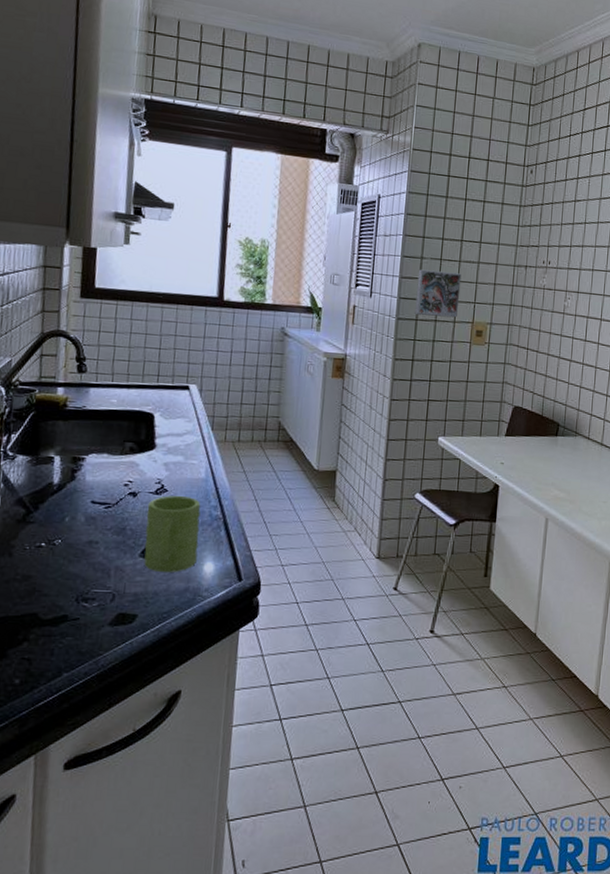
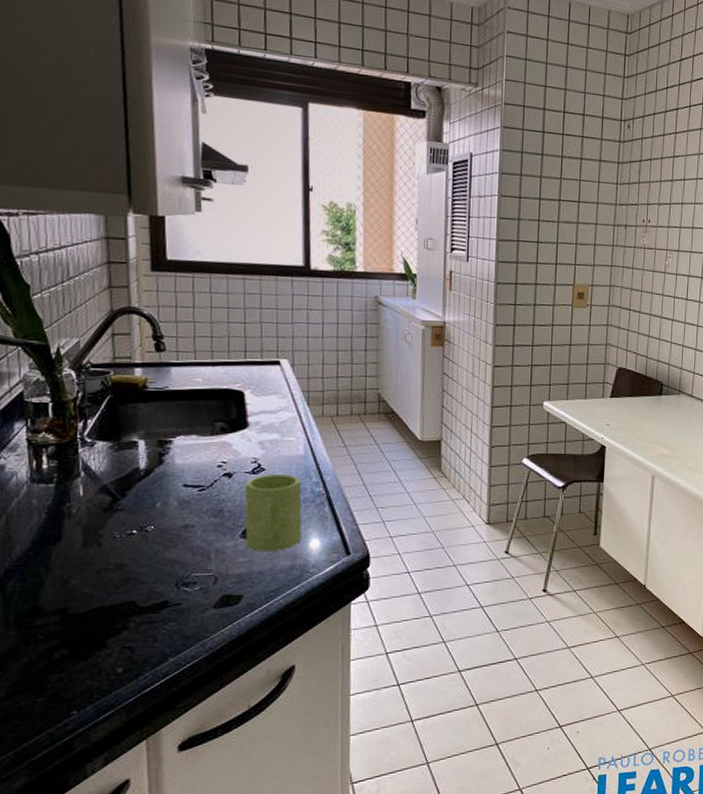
decorative tile: present [415,269,462,318] -> none [514,231,561,281]

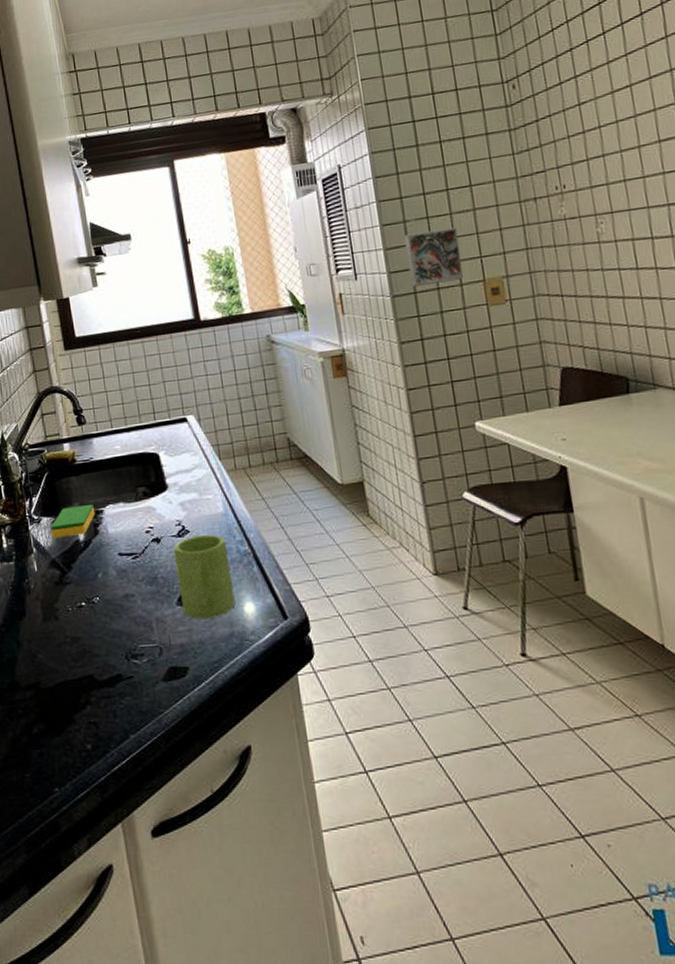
dish sponge: none [105,433,163,464] -> present [50,503,96,539]
decorative tile: none [514,231,561,281] -> present [404,227,463,287]

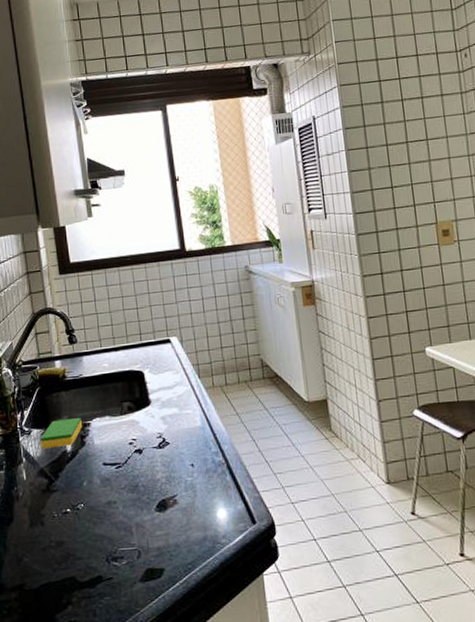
mug: present [173,535,236,620] -> none [154,446,209,525]
decorative tile: present [404,227,463,287] -> none [368,176,419,226]

